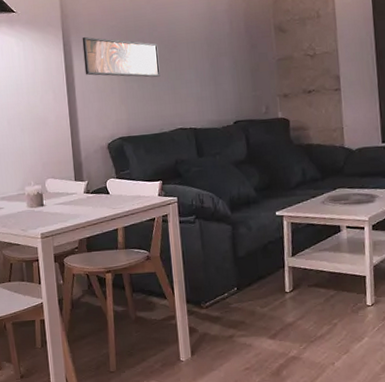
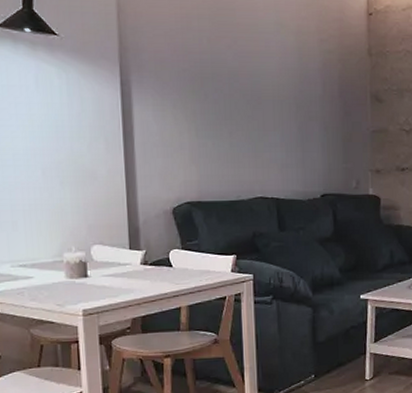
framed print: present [82,36,160,78] -> none [145,77,240,137]

